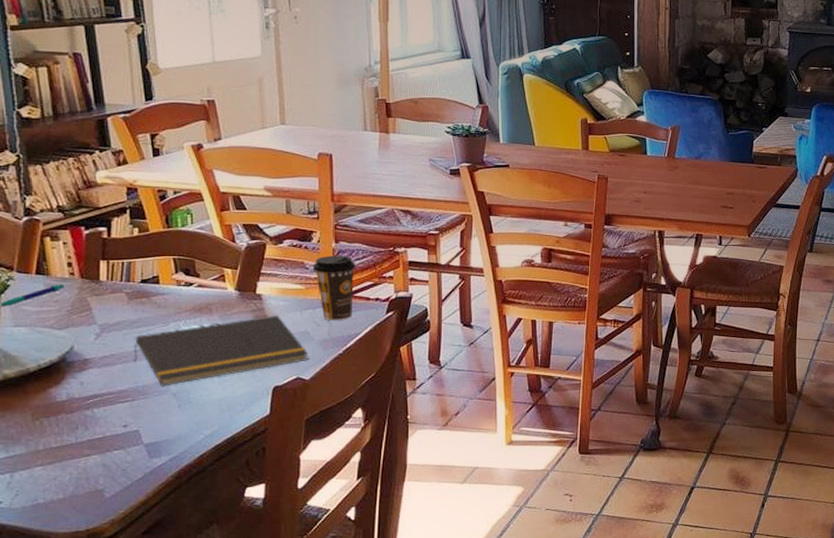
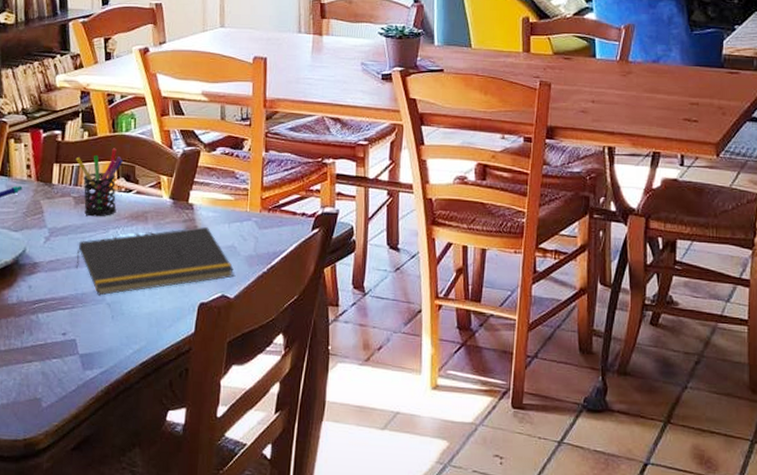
pen holder: none [125,243,181,311] -> present [75,148,123,217]
coffee cup: present [312,255,356,320] -> none [242,165,285,236]

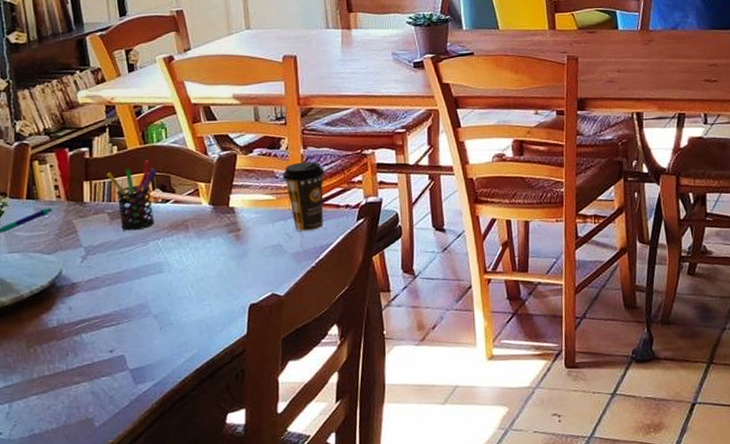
notepad: present [75,227,234,296] -> none [117,229,282,309]
coffee cup: none [242,165,285,236] -> present [282,161,325,231]

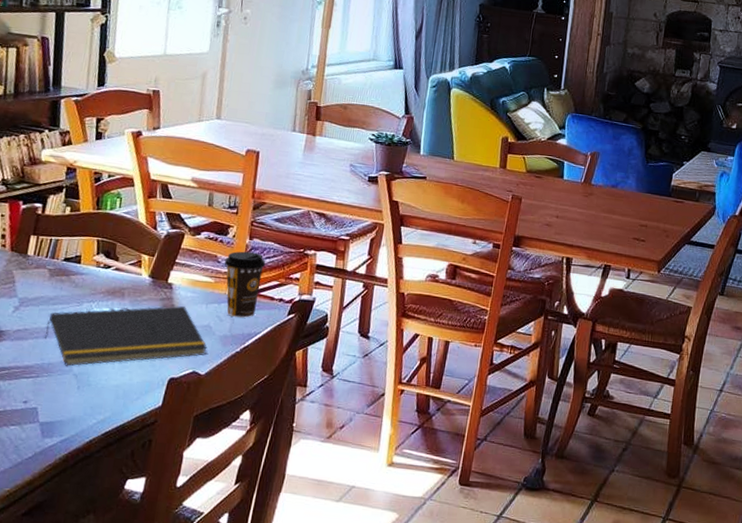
pen holder: present [106,159,157,231] -> none [54,224,104,291]
notepad: none [117,229,282,309] -> present [44,306,207,366]

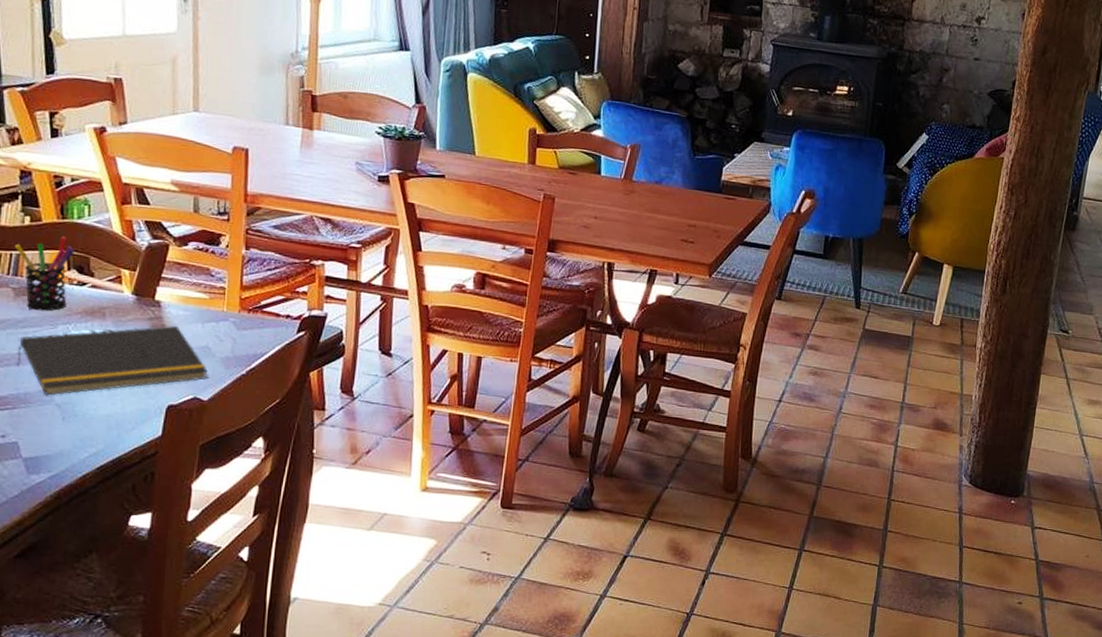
pen holder: none [54,224,104,291] -> present [14,236,75,311]
coffee cup: present [224,251,266,318] -> none [218,263,267,337]

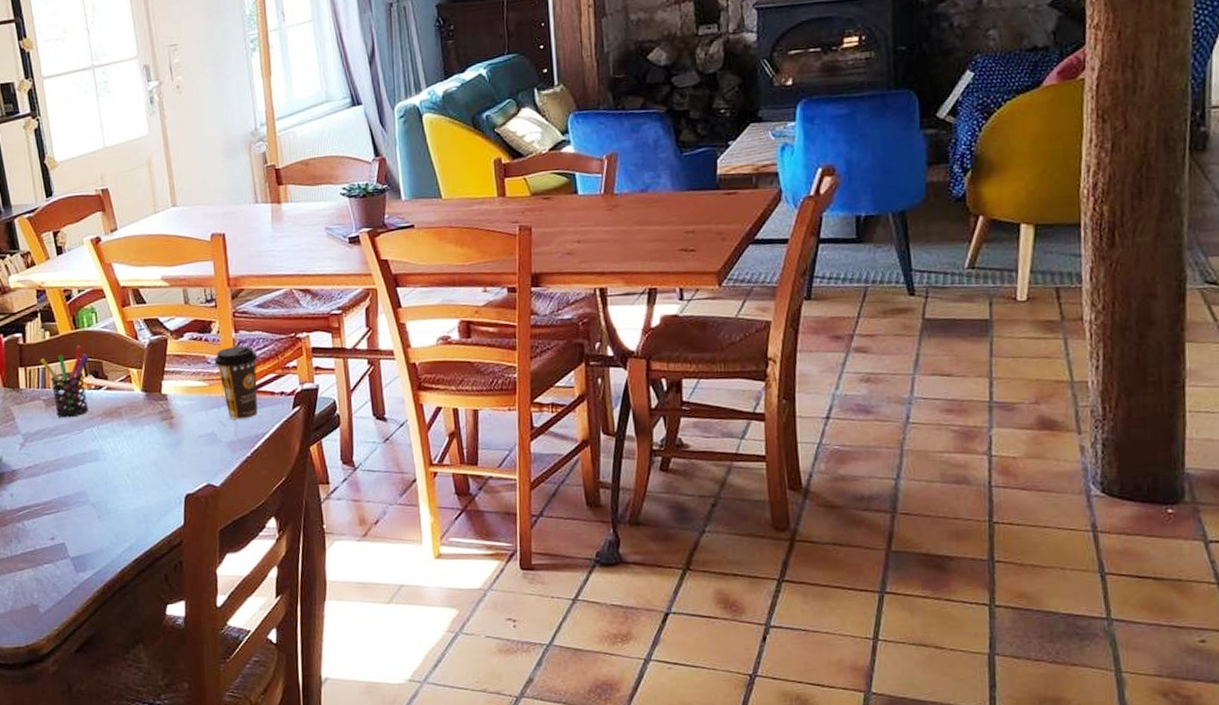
notepad: present [16,326,208,396] -> none [54,417,217,497]
coffee cup: none [218,263,267,337] -> present [214,346,258,420]

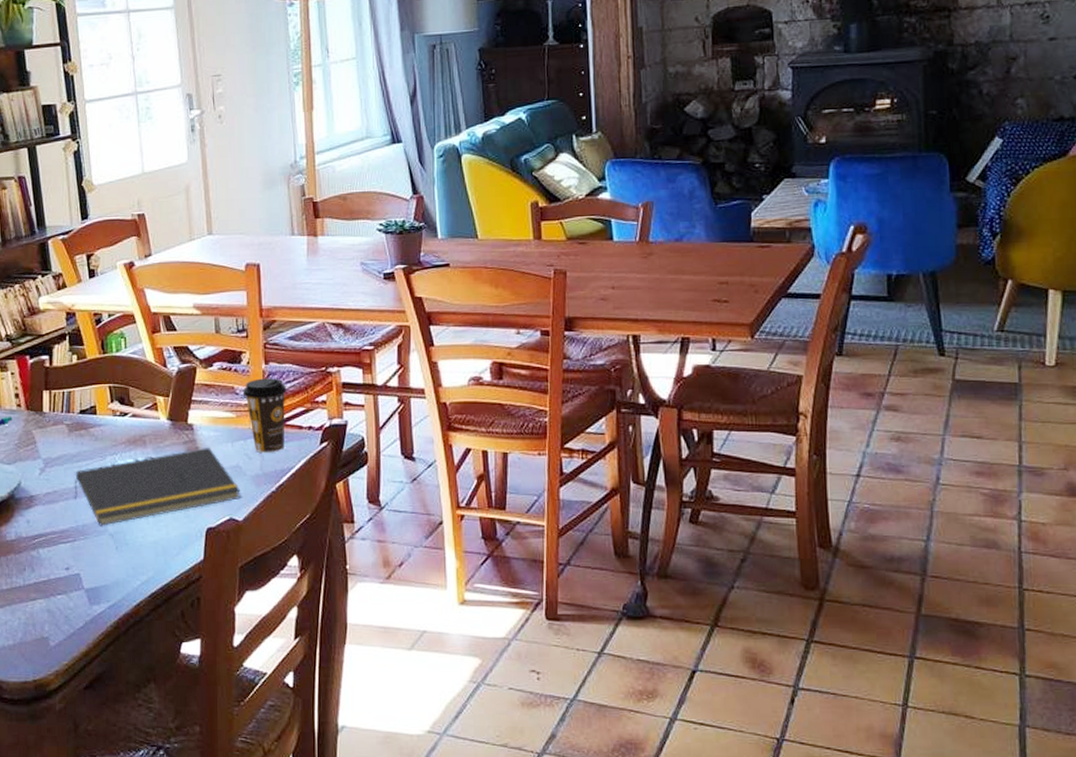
pen holder: present [40,345,89,418] -> none [65,370,116,444]
notepad: none [54,417,217,497] -> present [74,448,241,526]

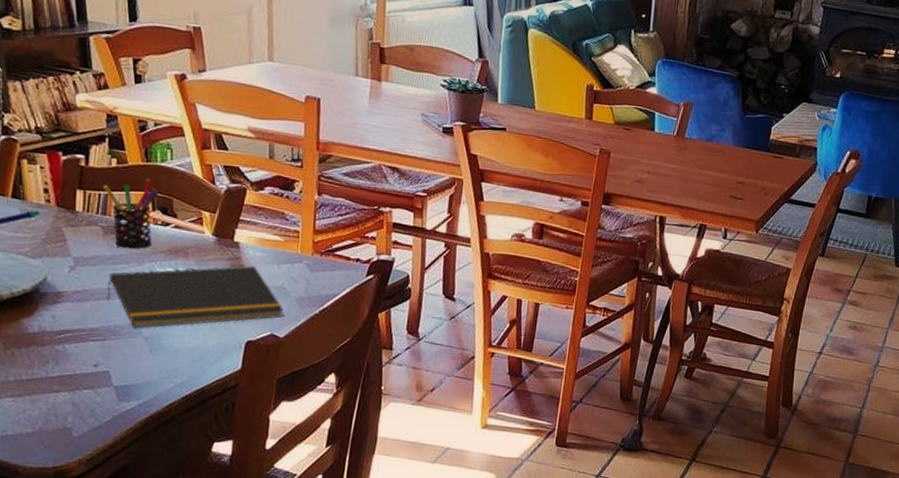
pen holder: none [65,370,116,444] -> present [102,178,159,249]
coffee cup: present [242,378,287,453] -> none [292,208,338,279]

